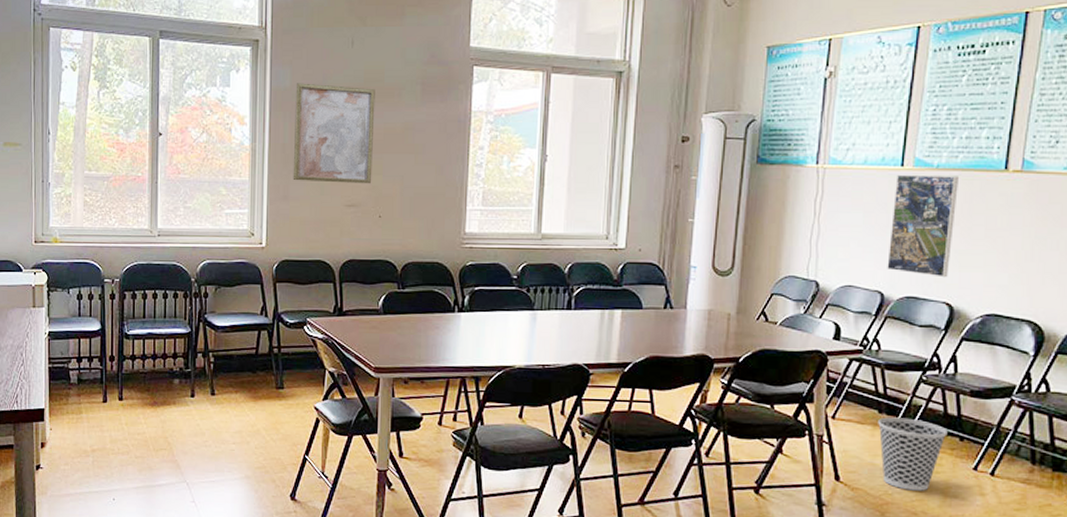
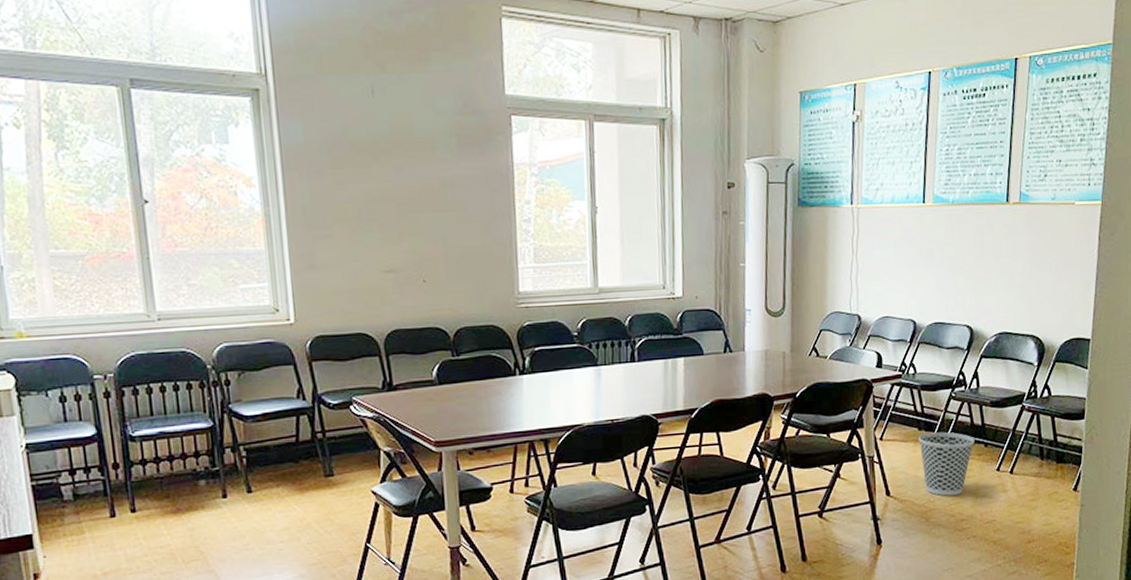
wall art: present [293,83,375,184] -> none [311,137,411,248]
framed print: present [887,174,958,278] -> none [917,210,971,303]

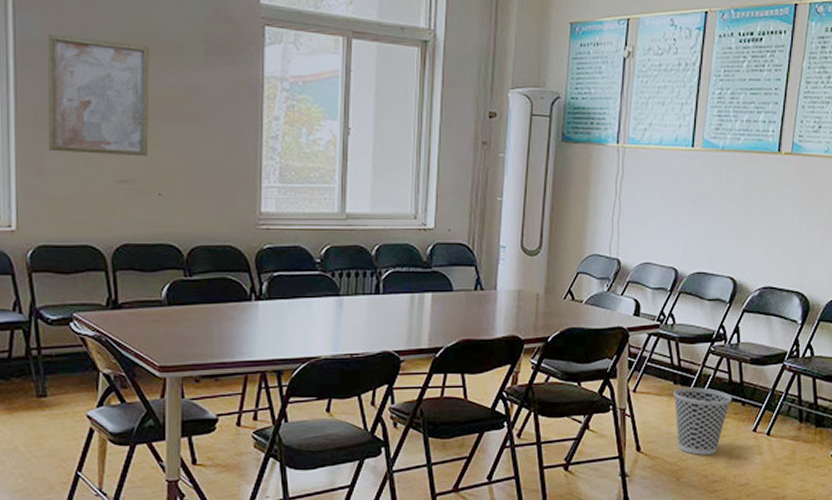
wall art: none [311,137,411,248] -> present [47,34,149,157]

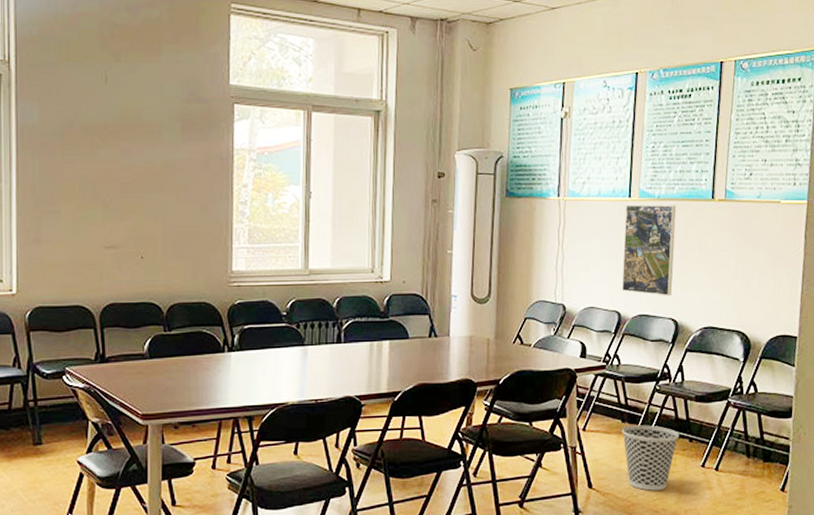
wall art: present [47,34,149,157] -> none [44,120,133,225]
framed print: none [680,154,740,254] -> present [622,204,676,296]

